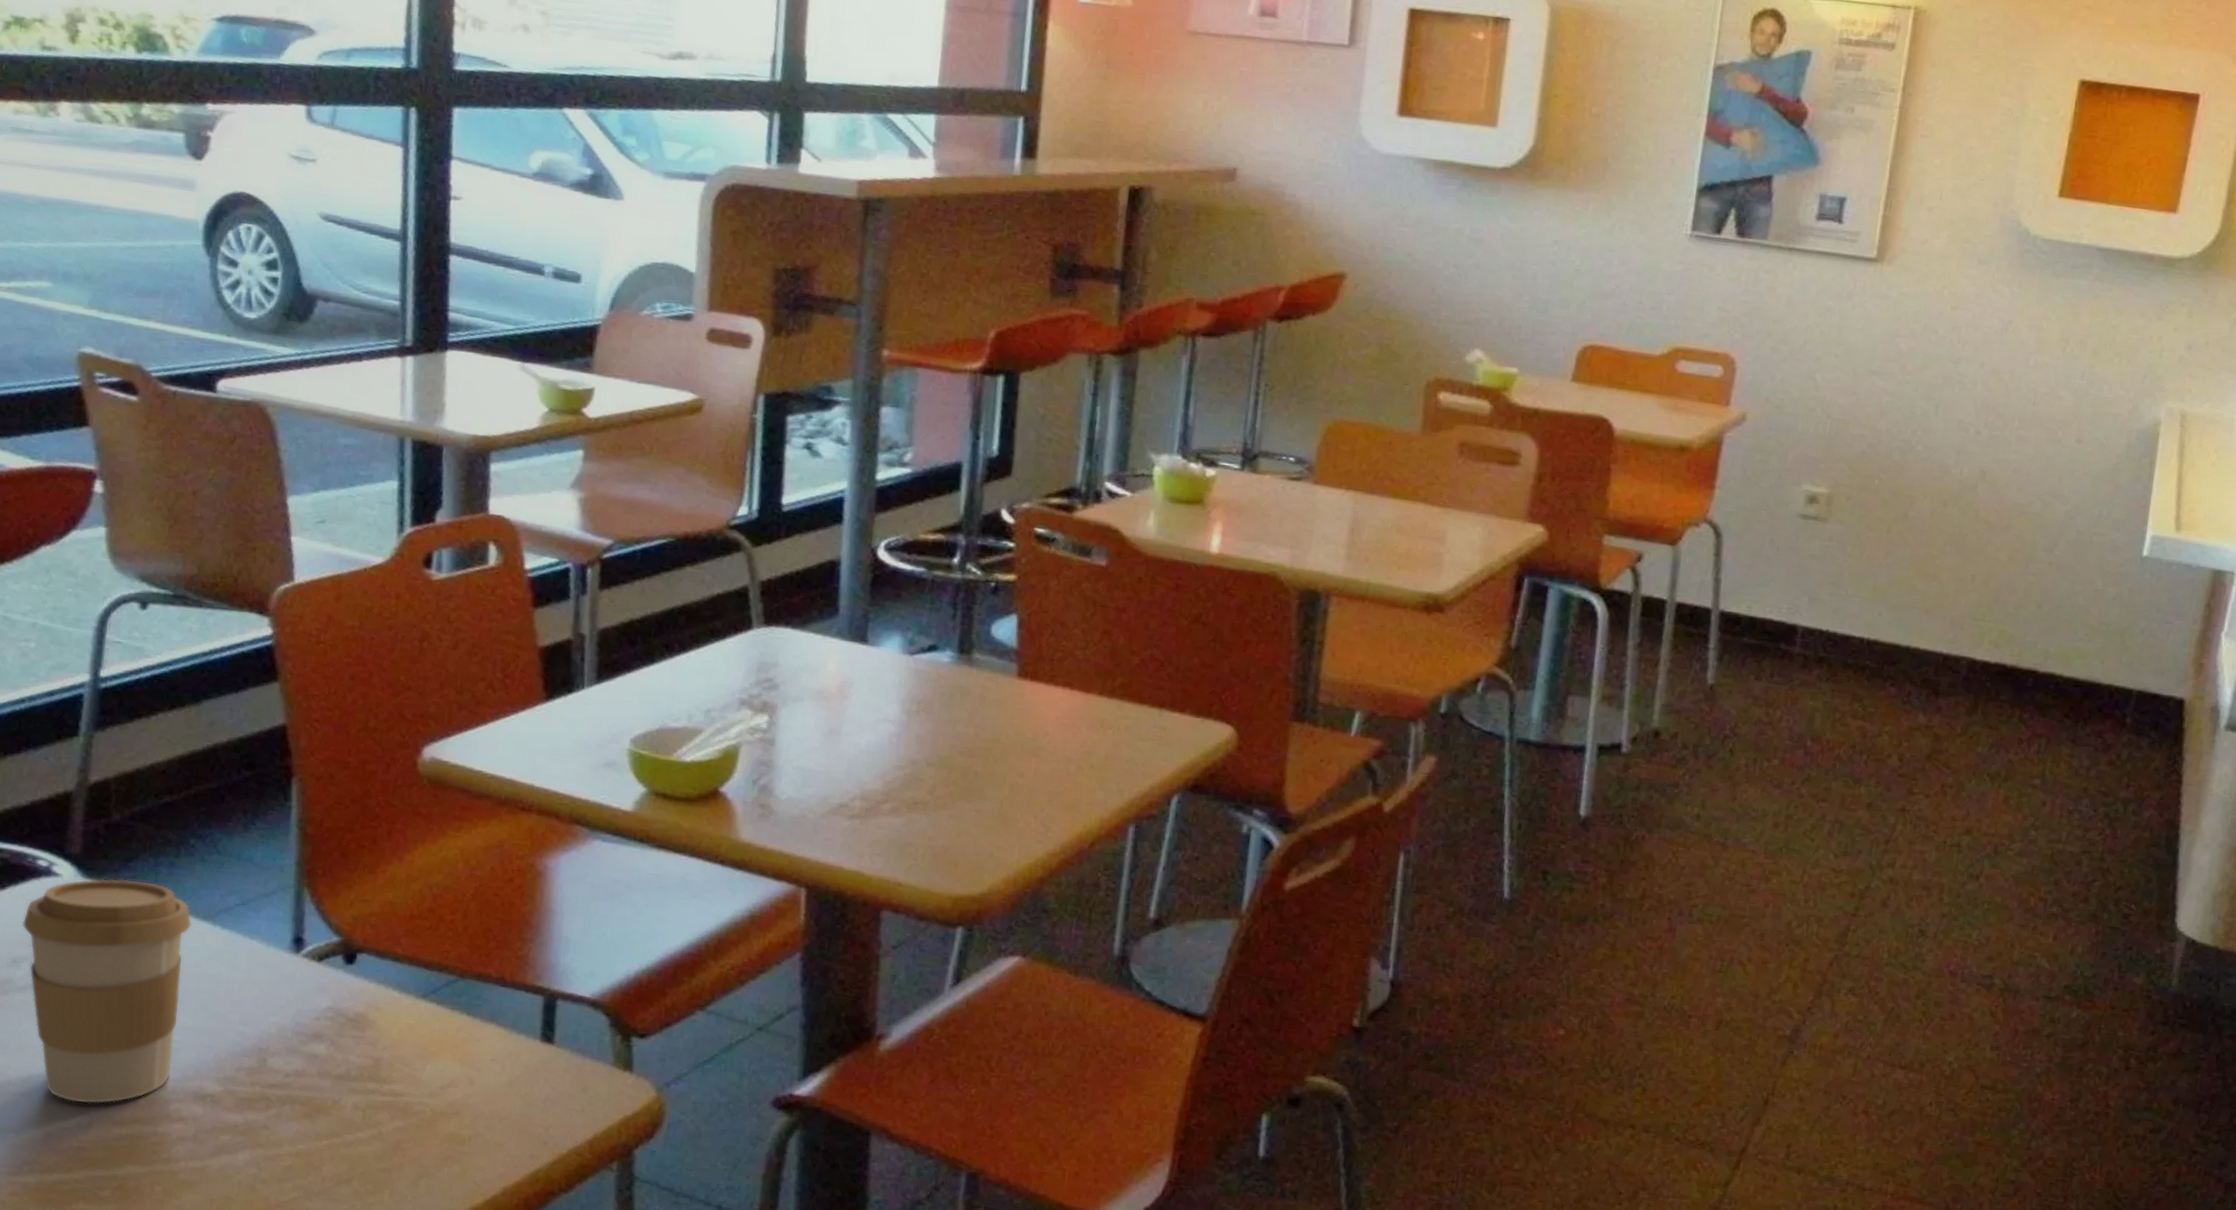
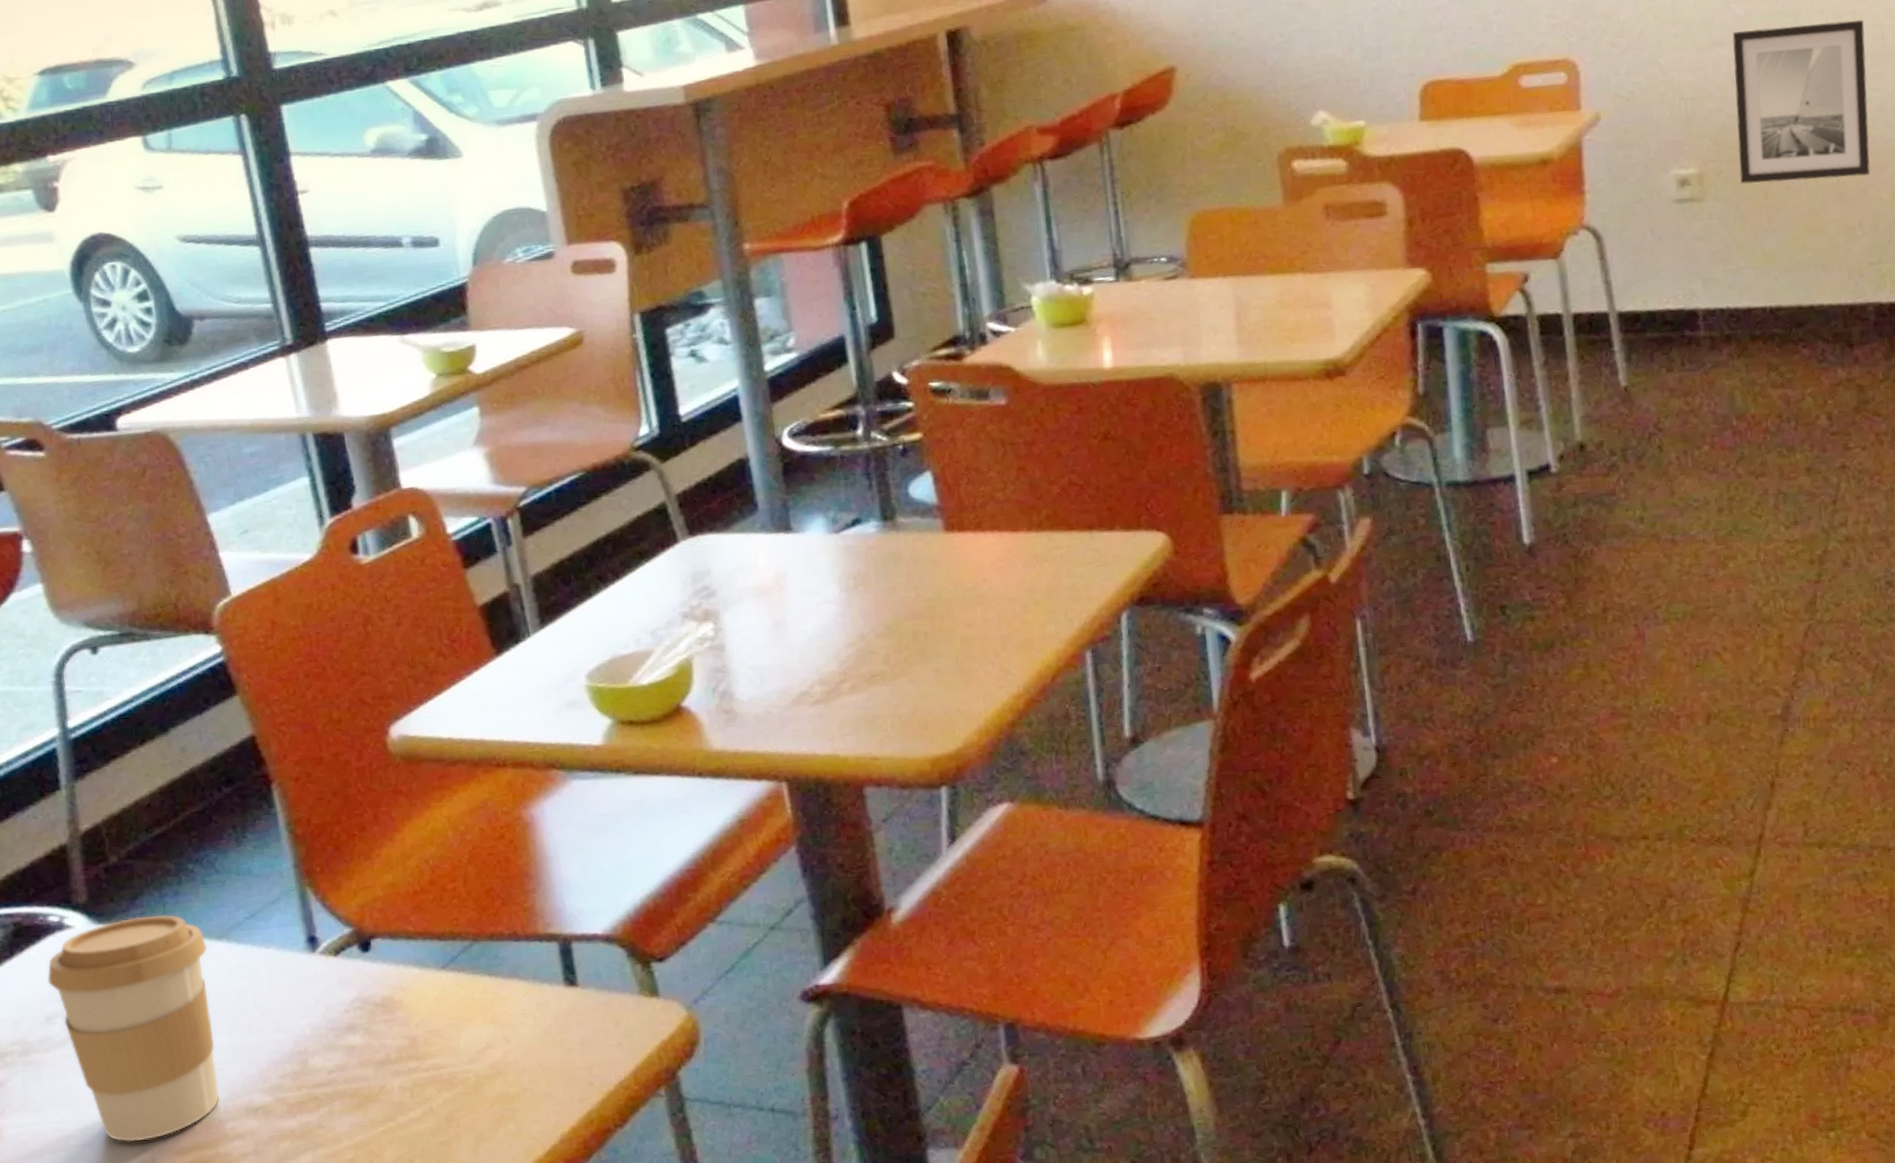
wall art: none [1867,365,2020,533] -> present [1732,19,1871,184]

